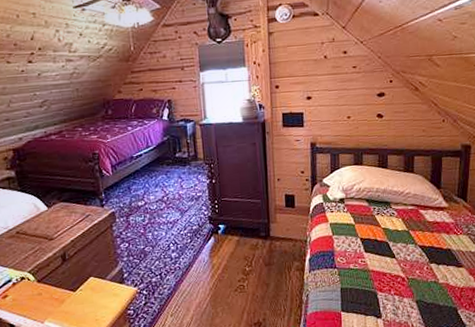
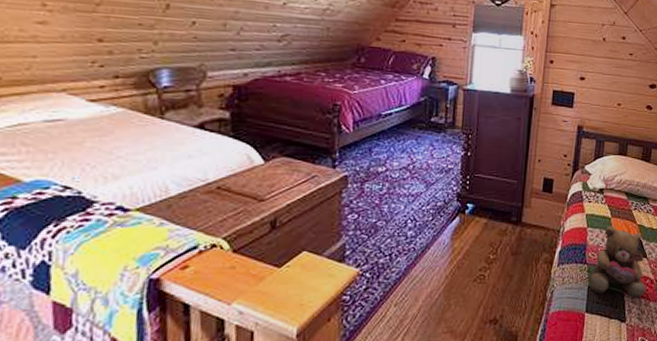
teddy bear: none [341,231,398,296] -> present [589,226,646,299]

